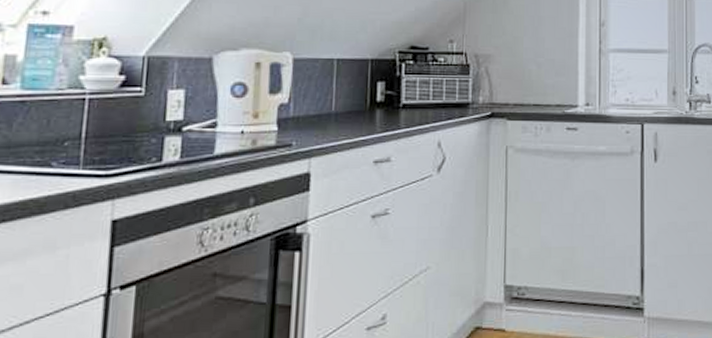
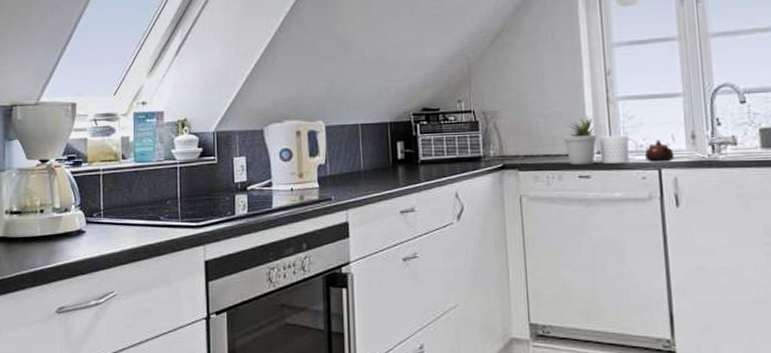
potted plant: none [554,66,587,117] -> present [563,116,597,166]
mug: none [589,88,624,116] -> present [600,135,639,164]
teapot: none [631,94,656,117] -> present [645,139,674,162]

